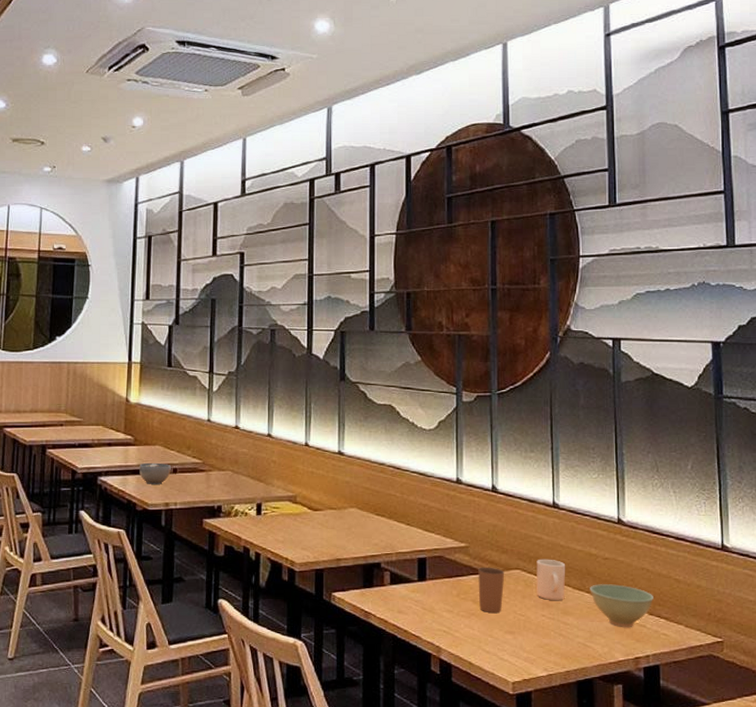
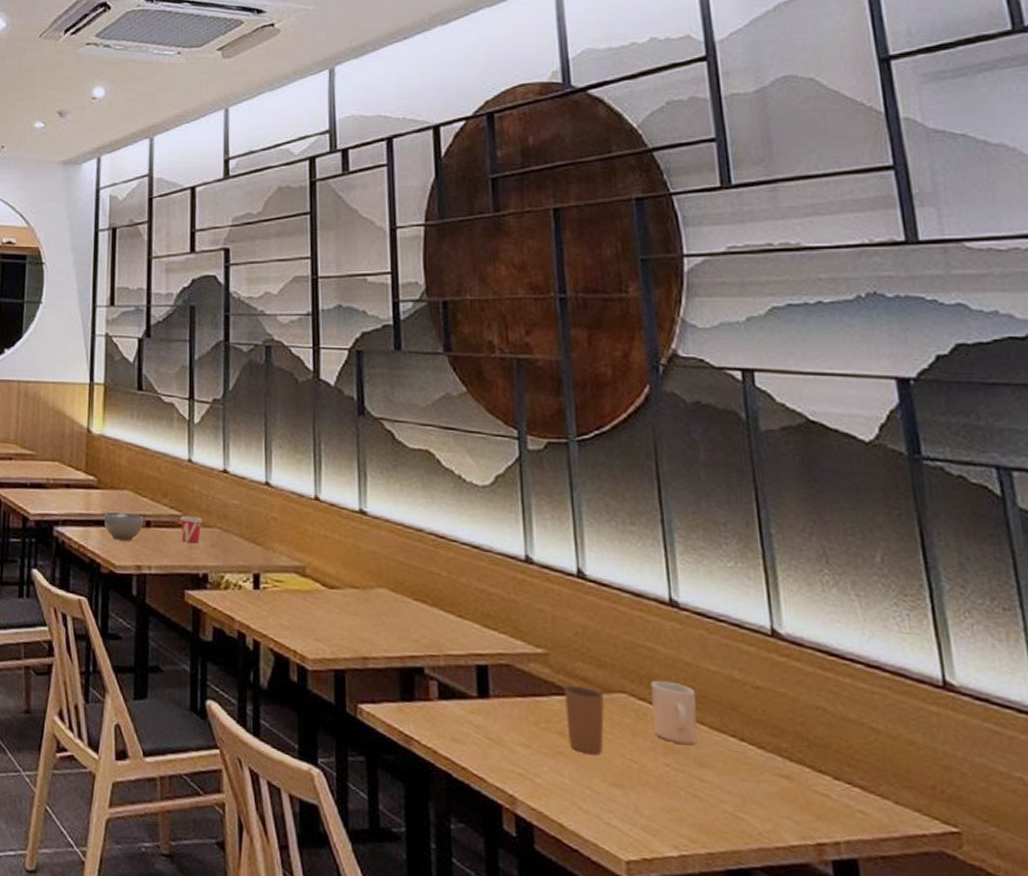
cup: none [200,463,218,483] -> present [180,516,202,543]
bowl: present [590,584,653,627] -> none [735,725,839,796]

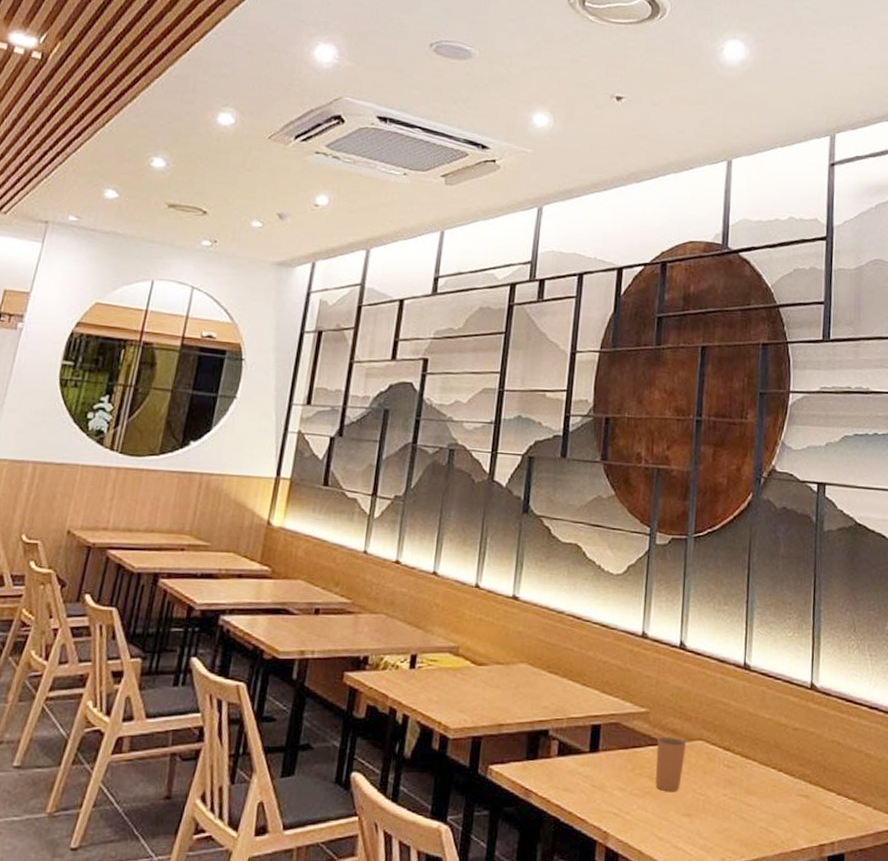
soup bowl: present [104,511,143,541] -> none [272,600,313,628]
cup: present [180,516,202,543] -> none [348,603,370,628]
cup: present [651,680,698,744] -> none [719,728,752,777]

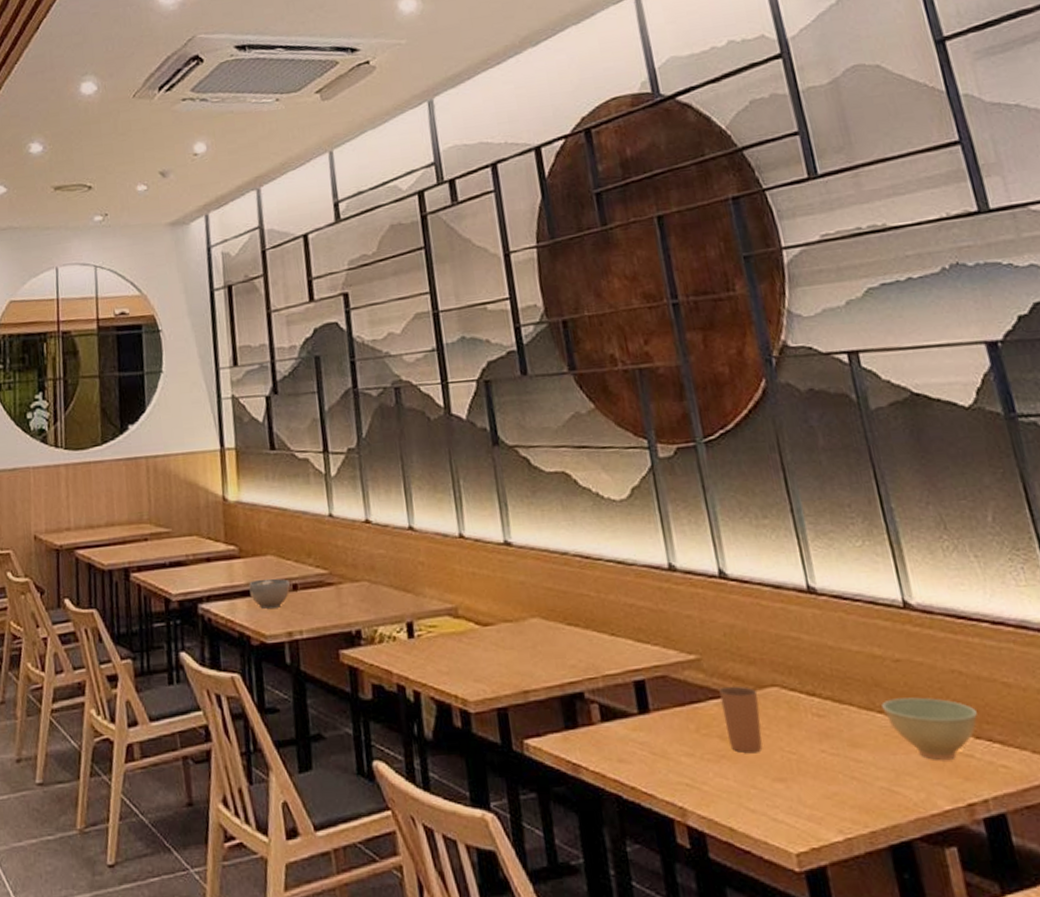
soup bowl: none [272,600,313,628] -> present [249,578,290,609]
bowl: none [776,758,843,809] -> present [882,697,978,760]

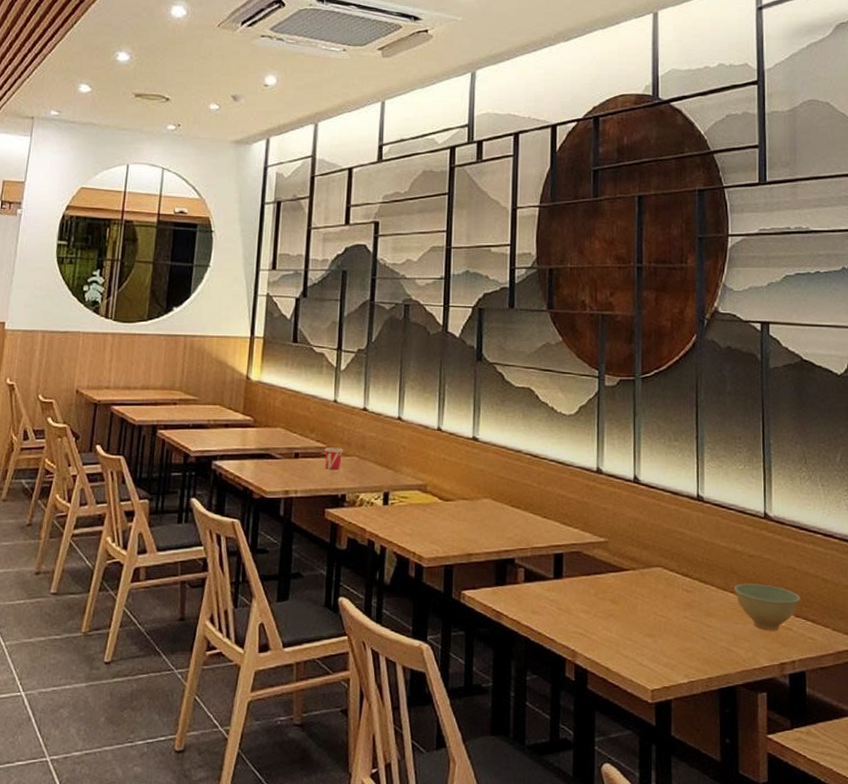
soup bowl: present [249,578,290,609] -> none [258,446,292,470]
cup: none [326,572,350,600] -> present [324,447,343,469]
cup: present [719,686,763,752] -> none [617,564,646,614]

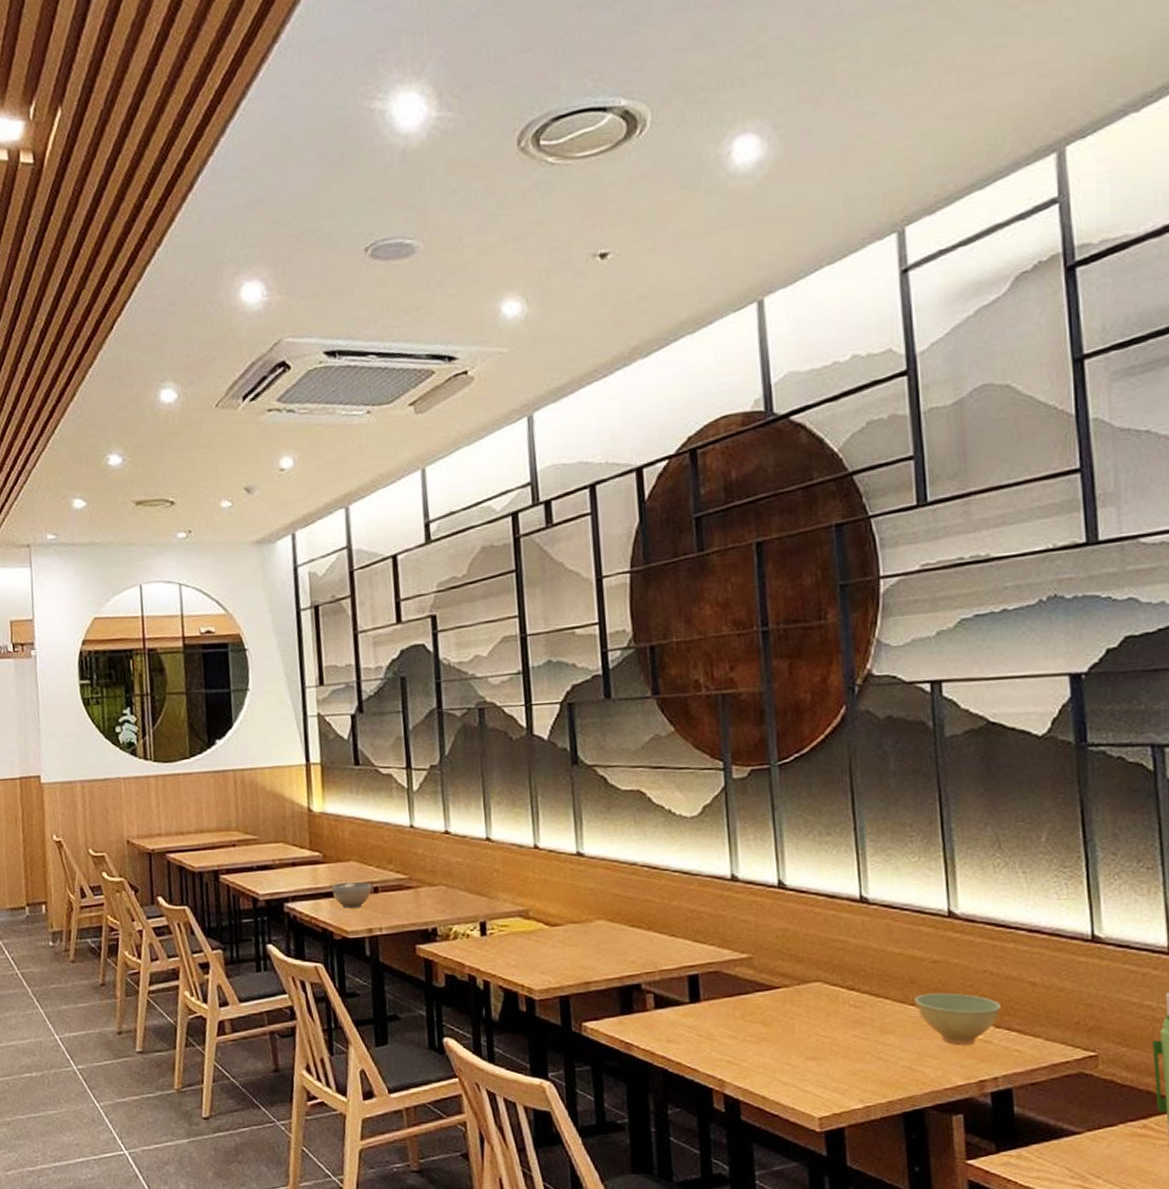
soup bowl: none [258,446,292,470] -> present [332,882,371,908]
cup: present [324,447,343,469] -> none [406,877,428,902]

